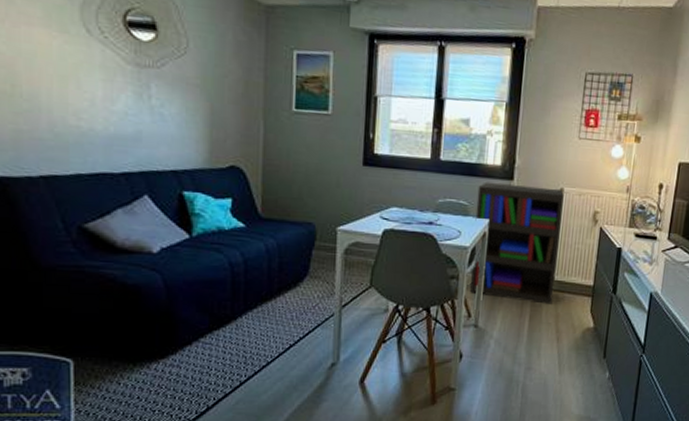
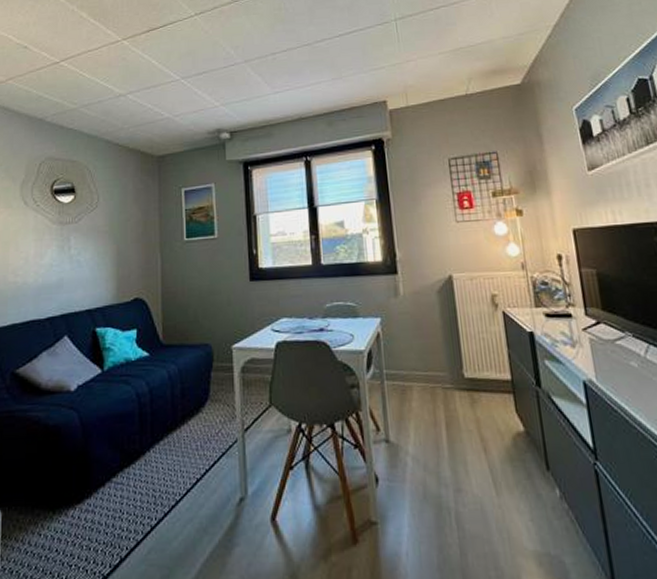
bookshelf: present [469,182,564,304] -> none [363,276,469,408]

